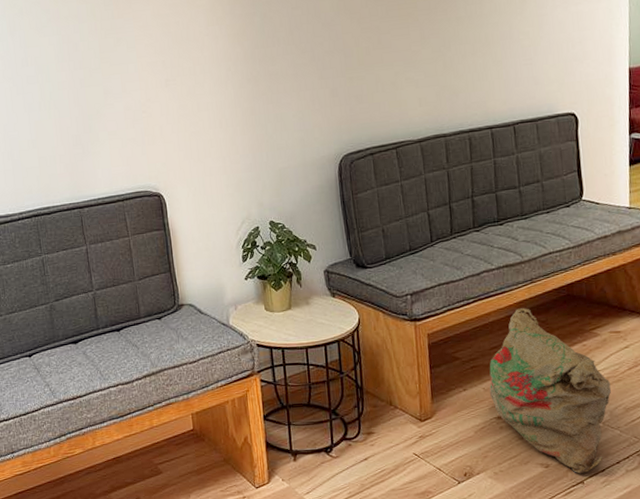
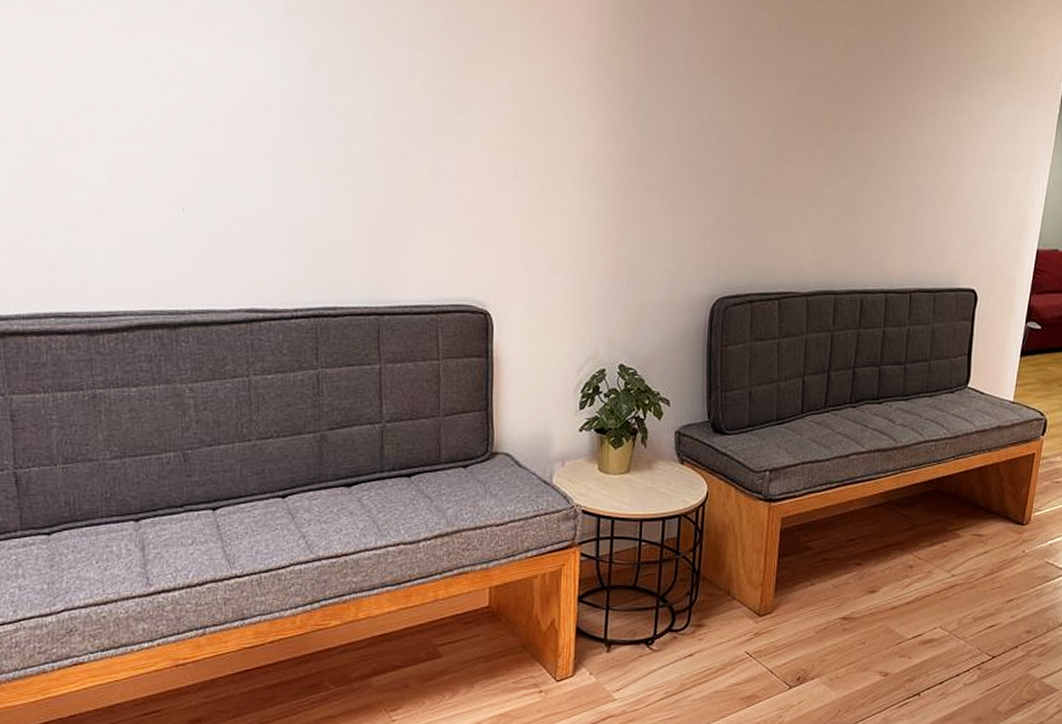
bag: present [489,308,611,474] -> none [838,499,964,685]

